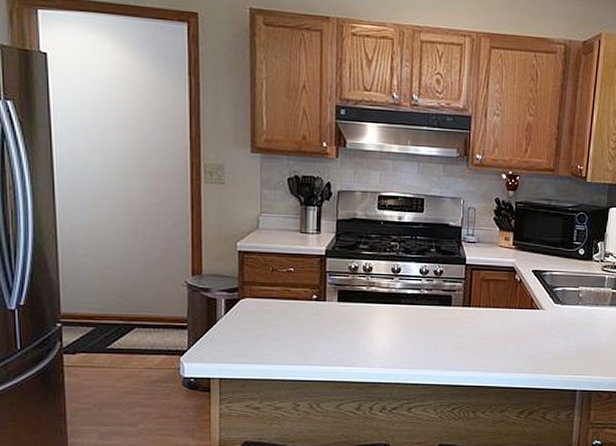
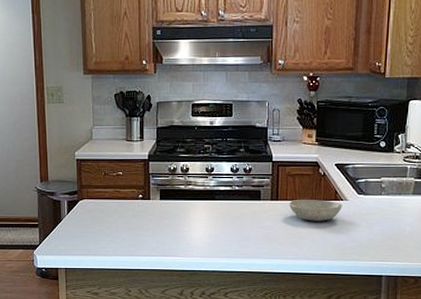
bowl: none [482,306,538,331] -> present [289,199,342,221]

